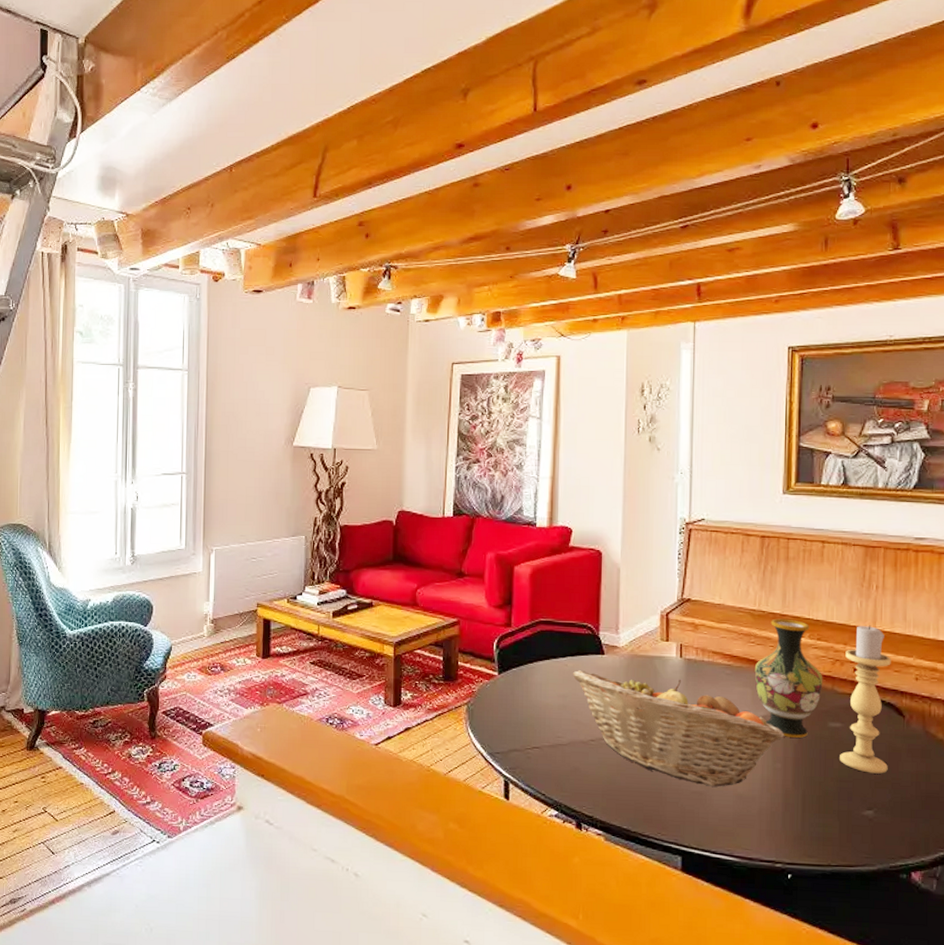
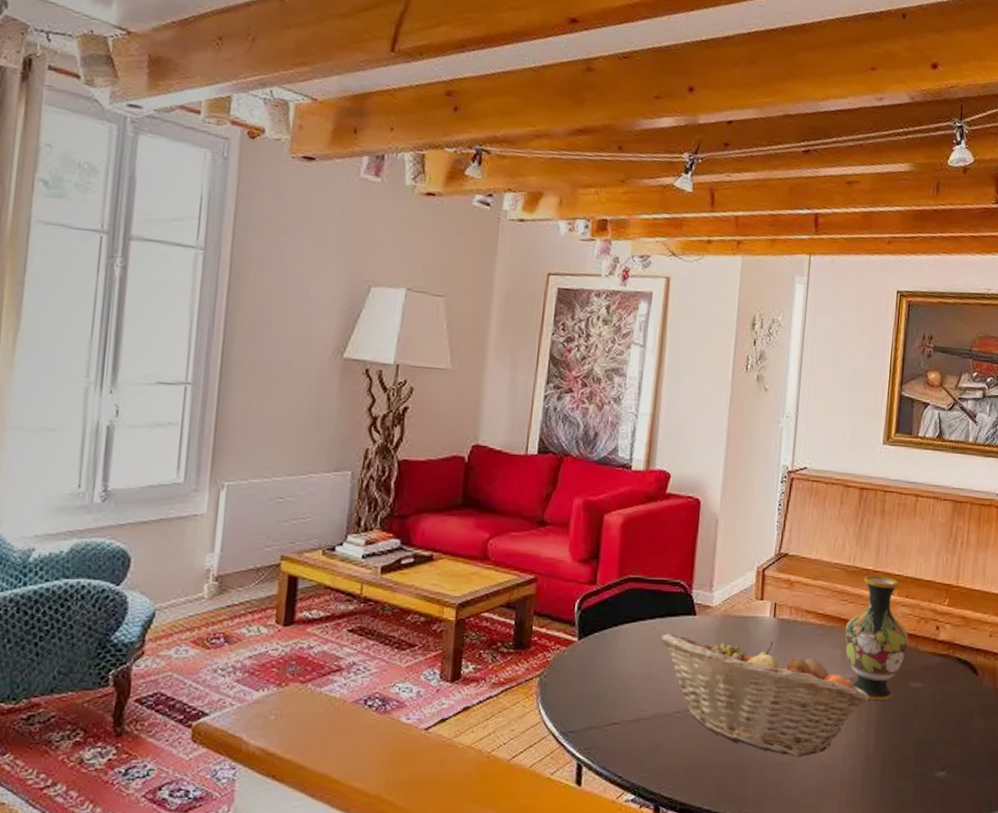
candle holder: present [840,625,891,774] -> none [918,582,970,733]

